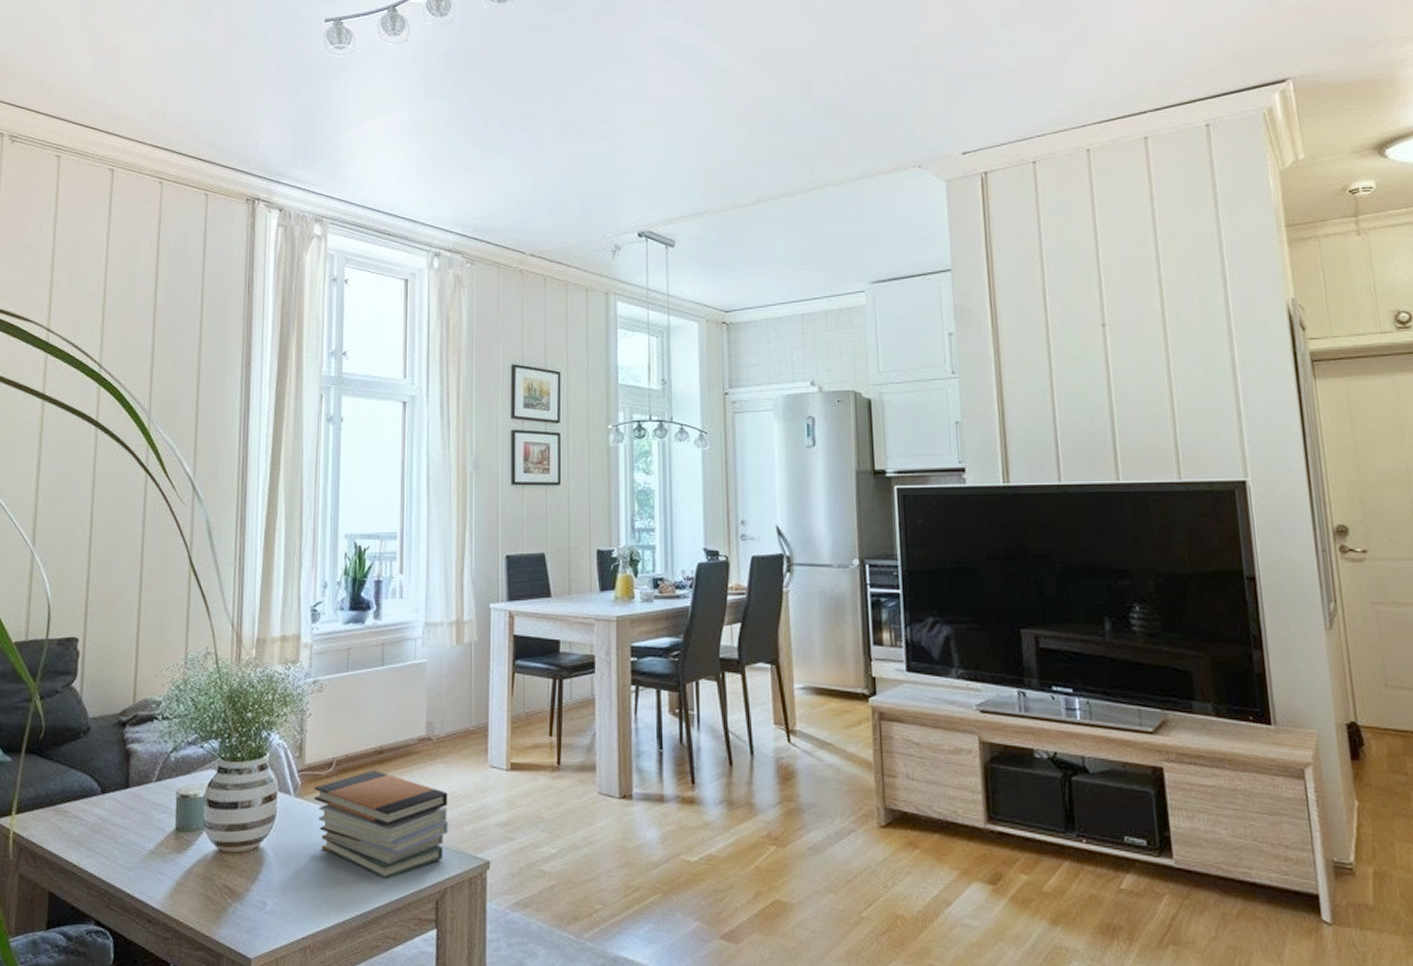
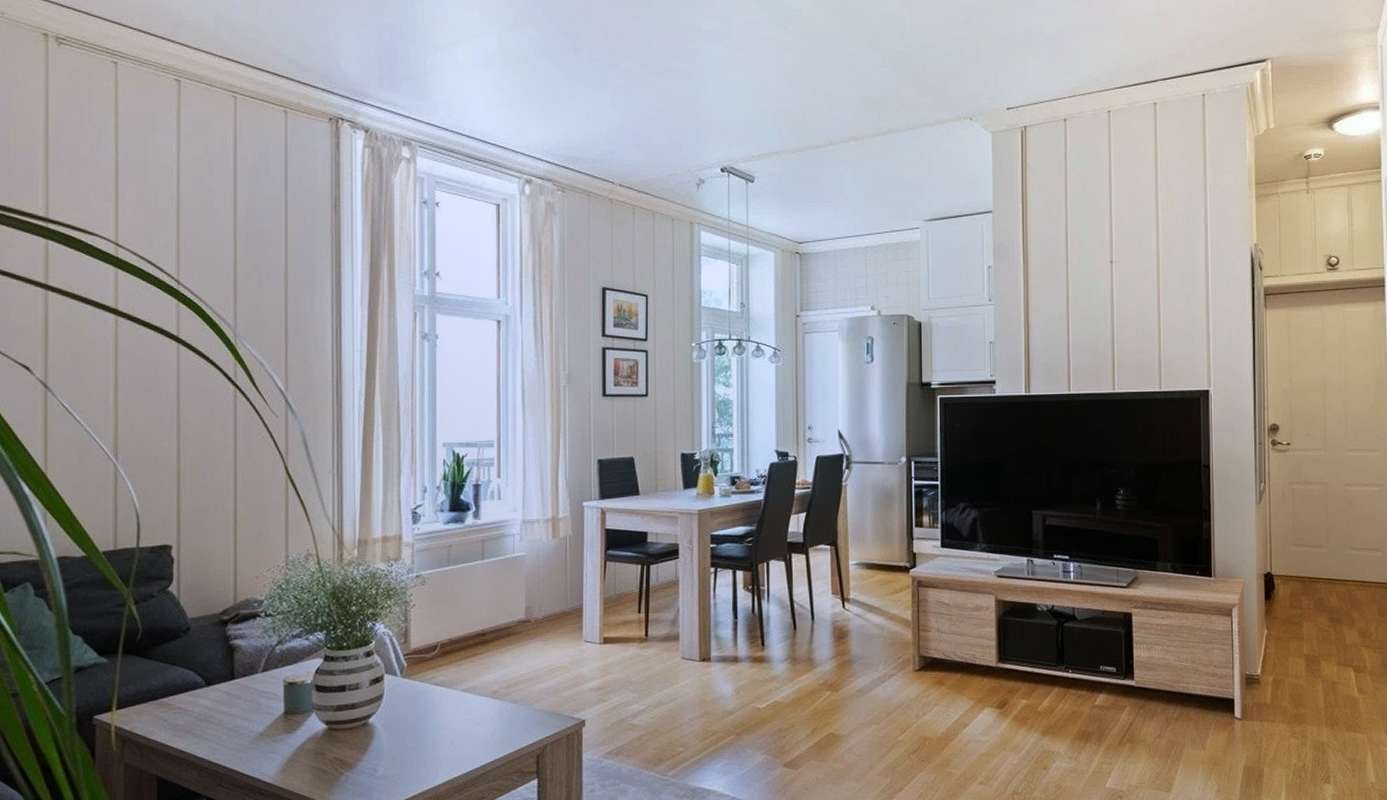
book stack: present [314,770,448,880] -> none [420,650,547,742]

